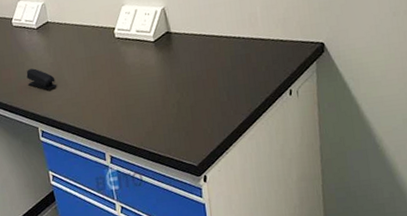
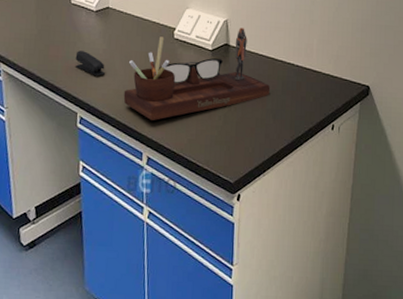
desk organizer: none [77,12,219,121] -> present [123,28,270,120]

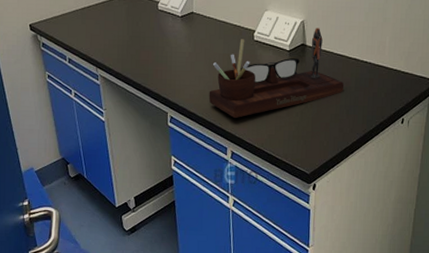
stapler: present [75,50,106,76] -> none [164,55,192,78]

